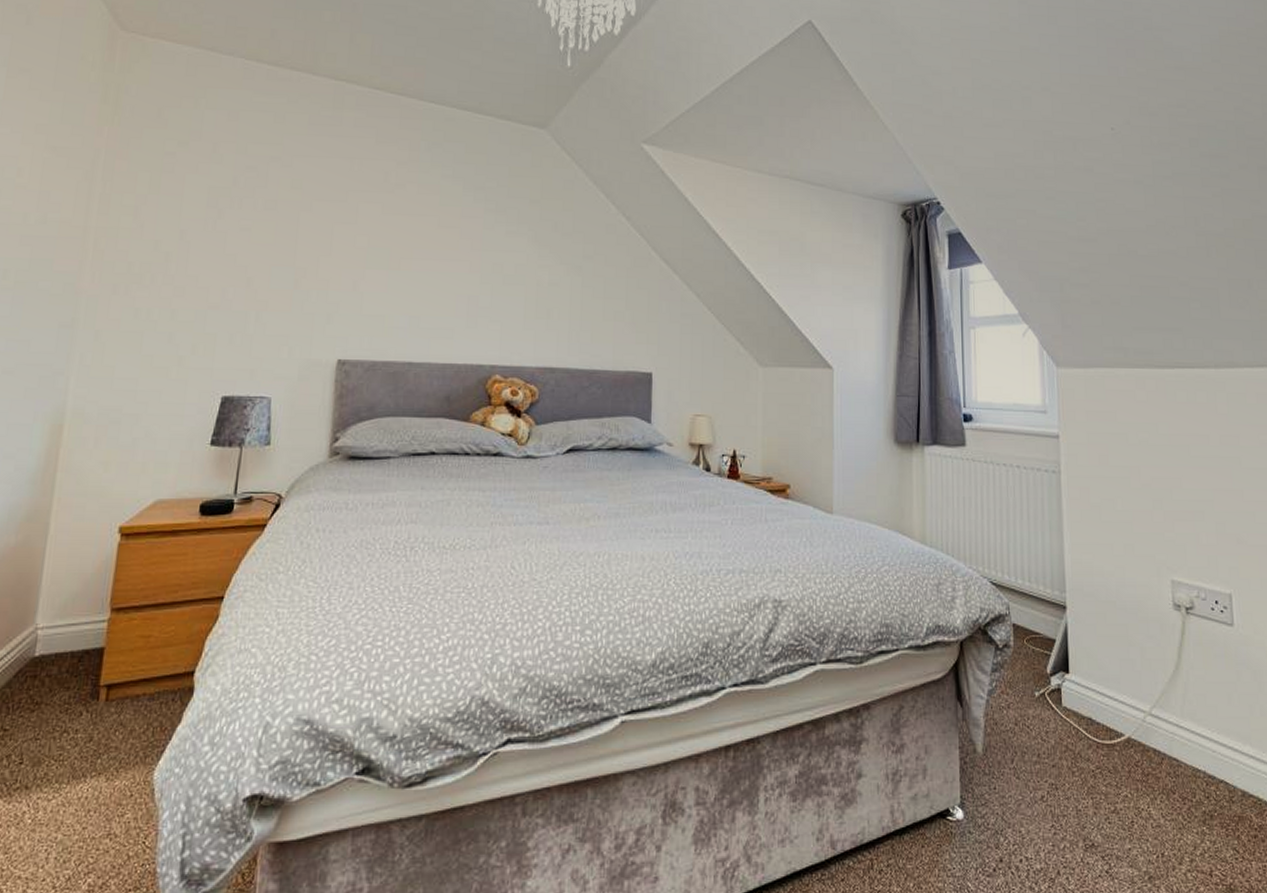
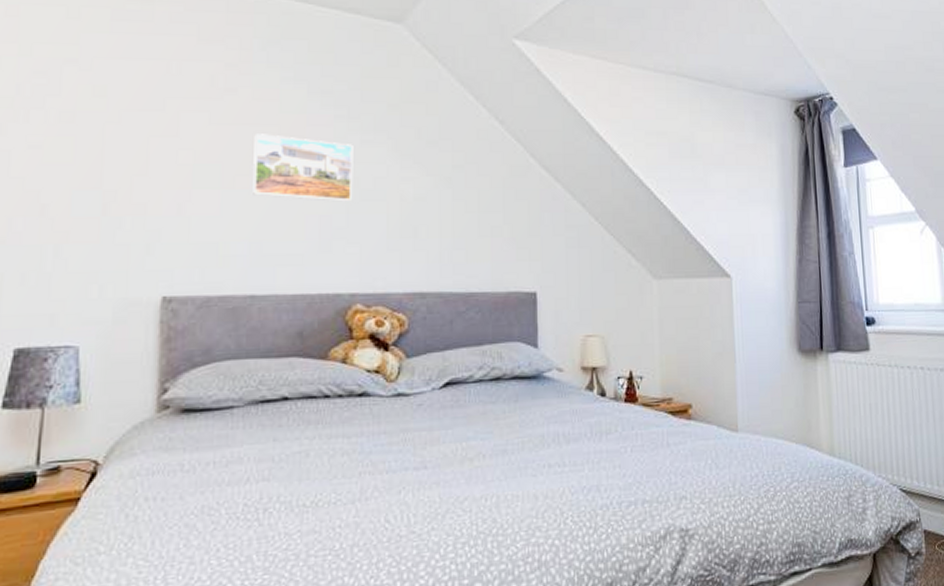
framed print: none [414,223,499,285] -> present [253,134,353,202]

